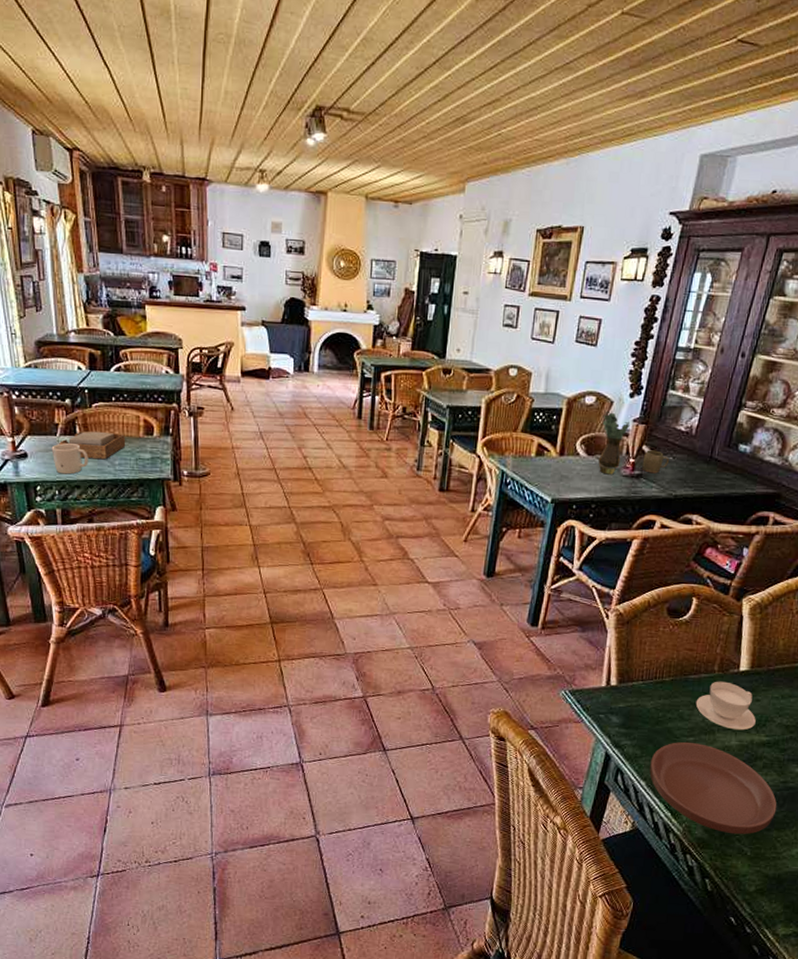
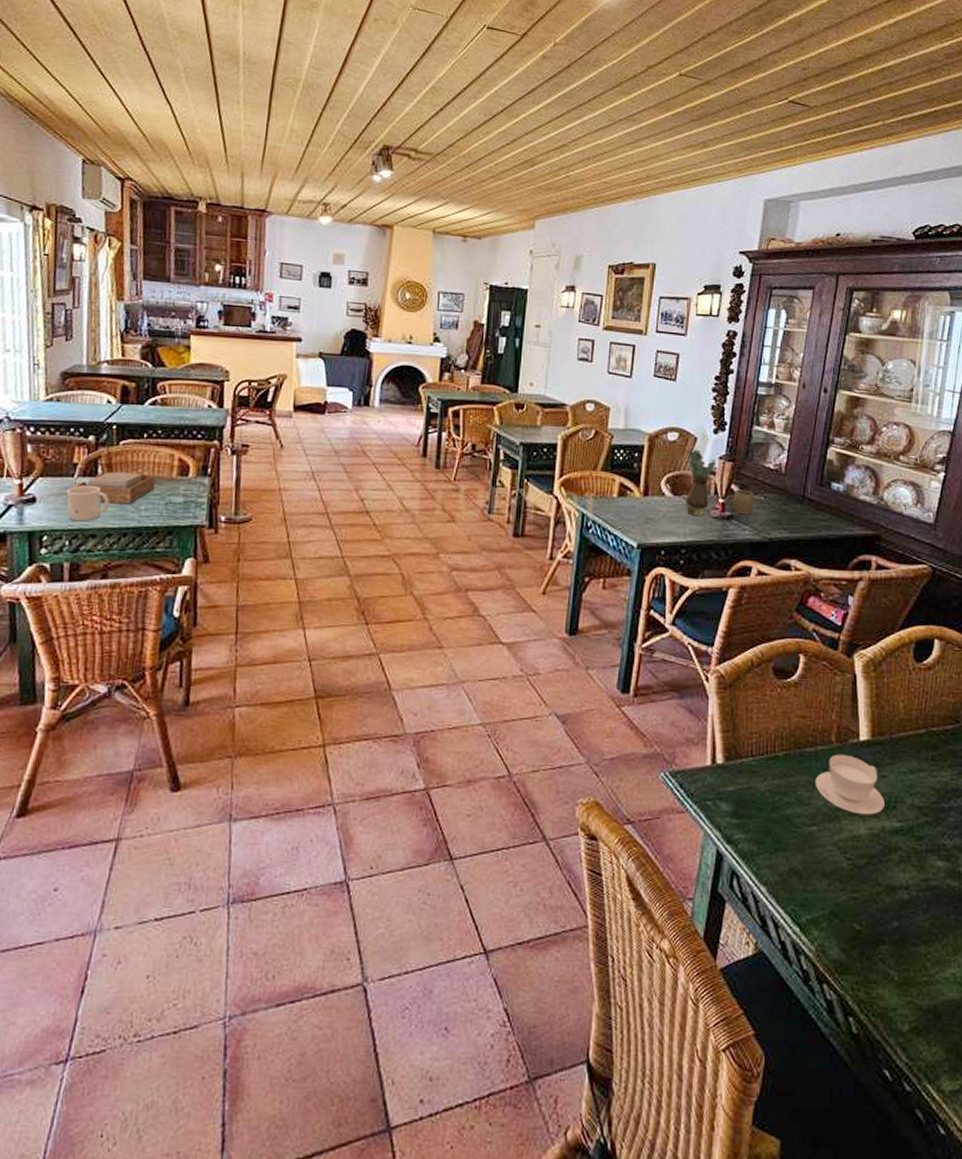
saucer: present [649,741,777,835] -> none [770,832,921,953]

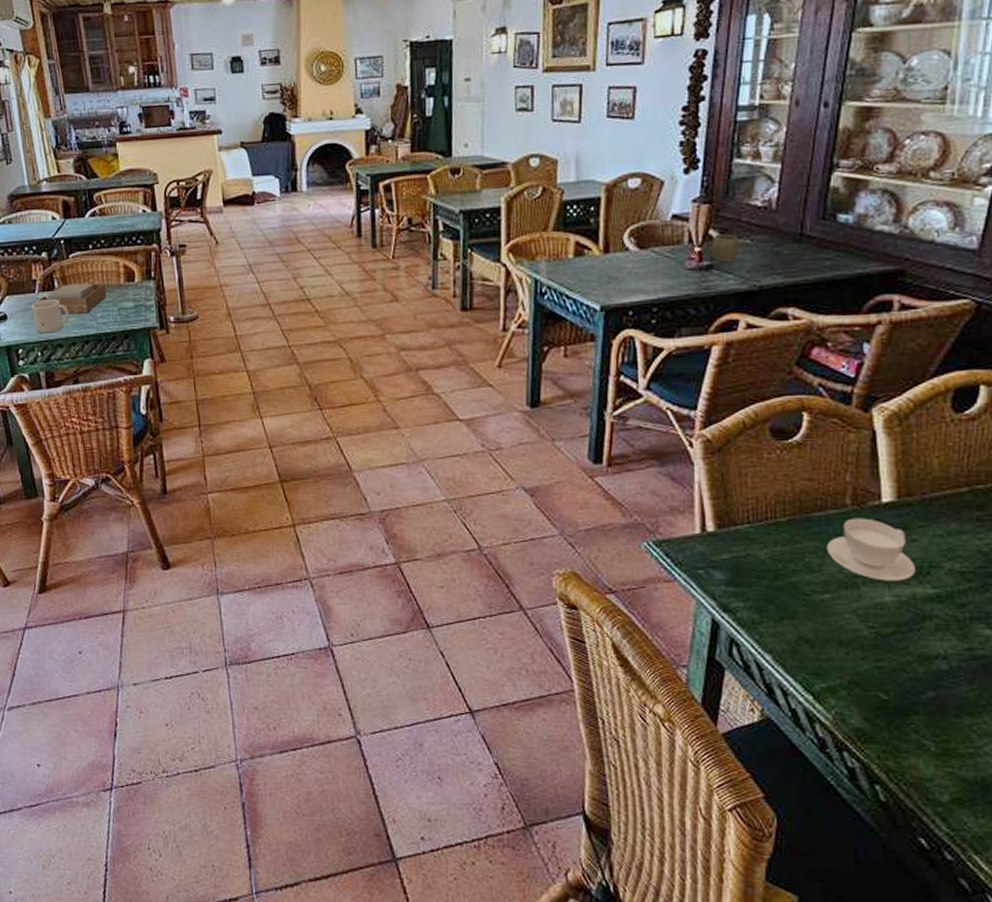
vase: present [685,447,715,517] -> none [652,192,688,270]

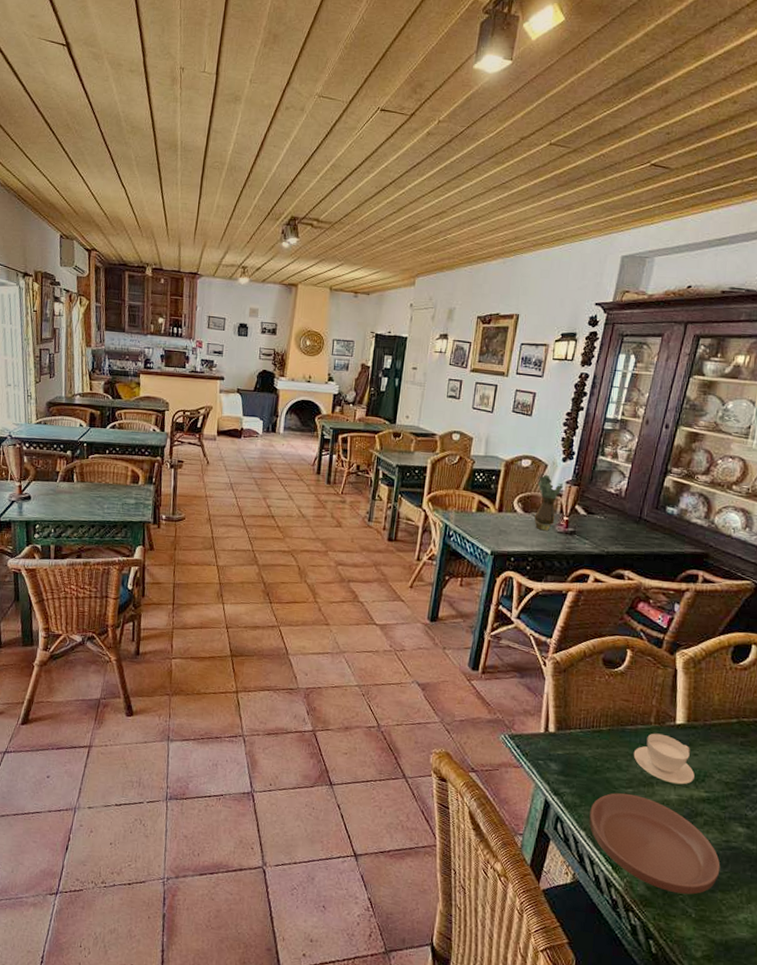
mug: present [31,299,70,334] -> none [51,488,82,516]
napkin holder: present [38,283,107,315] -> none [58,478,115,504]
vase: none [652,192,688,270] -> present [534,472,563,531]
mug: present [711,233,747,263] -> none [575,509,601,531]
saucer: none [775,600,965,723] -> present [589,793,721,895]

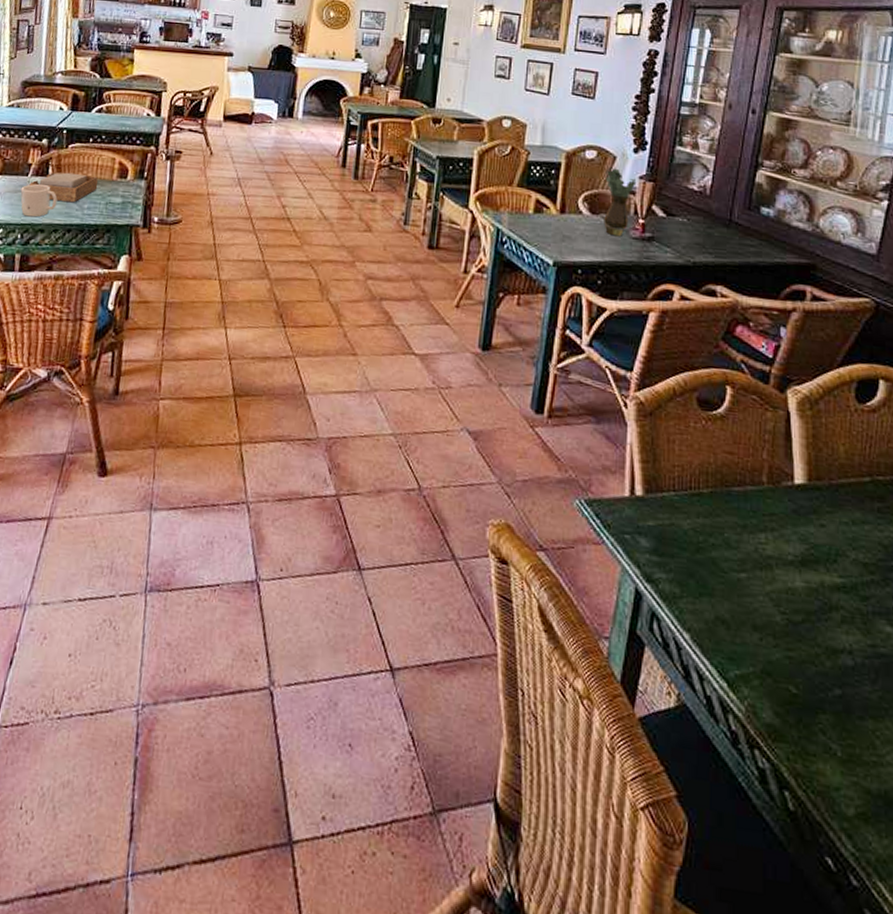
mug: none [51,488,82,516] -> present [20,184,58,217]
napkin holder: none [58,478,115,504] -> present [29,171,99,203]
saucer: present [589,793,721,895] -> none [694,578,868,723]
teacup: present [633,733,695,785] -> none [744,496,823,567]

